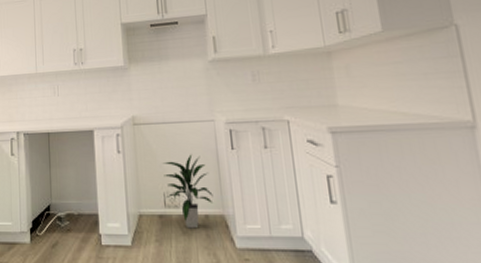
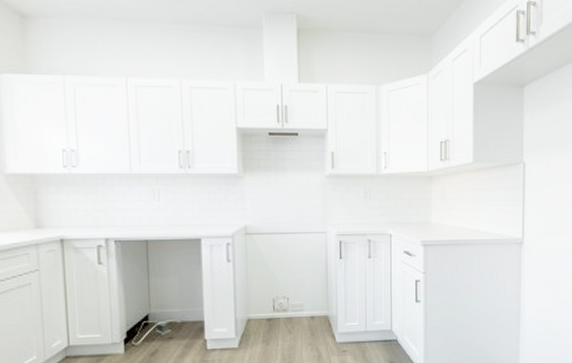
indoor plant: present [163,154,213,229] -> none [274,263,320,329]

